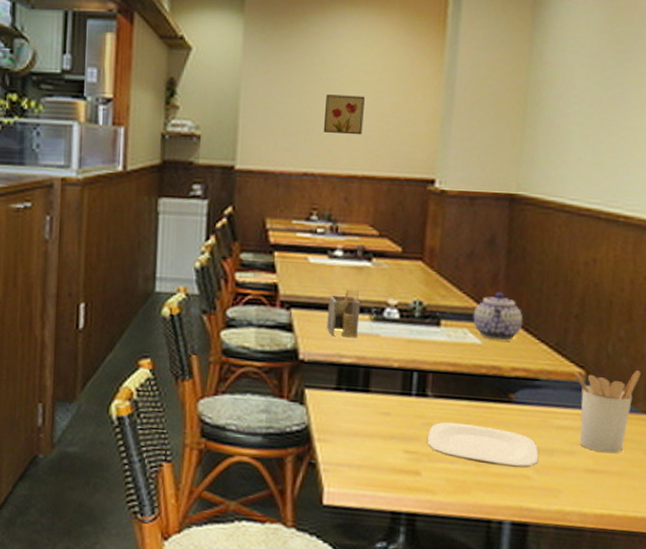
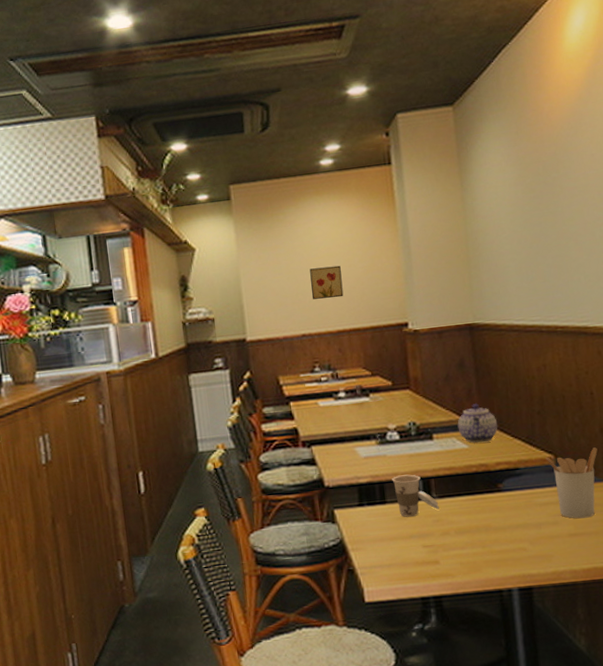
napkin holder: present [327,289,361,337] -> none [340,421,369,463]
cup: none [381,362,433,414] -> present [392,474,440,517]
plate: present [427,422,539,468] -> none [439,514,531,545]

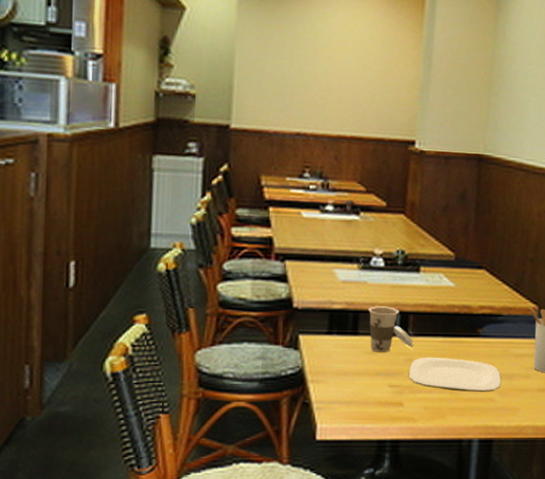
wall art: present [310,265,344,300] -> none [314,60,353,99]
plate: none [439,514,531,545] -> present [409,357,502,392]
teapot: present [457,403,498,444] -> none [447,240,489,283]

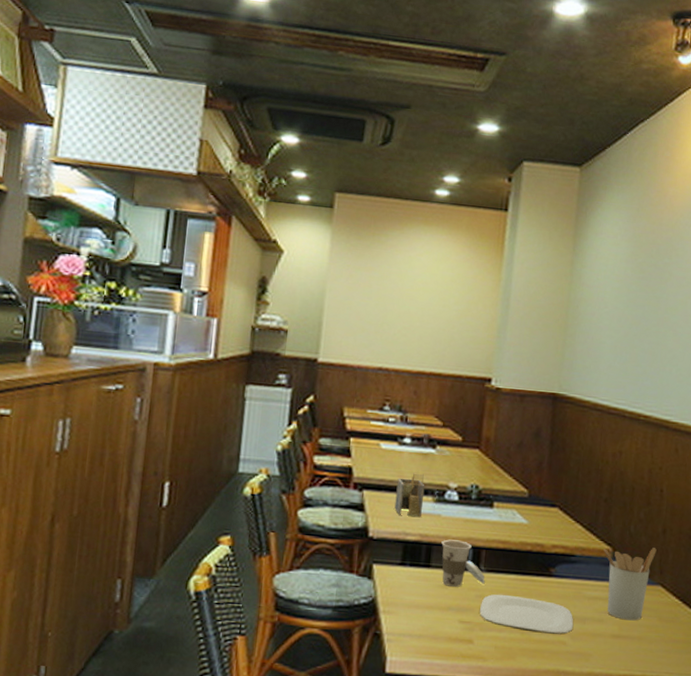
napkin holder: none [319,241,350,285] -> present [394,473,425,517]

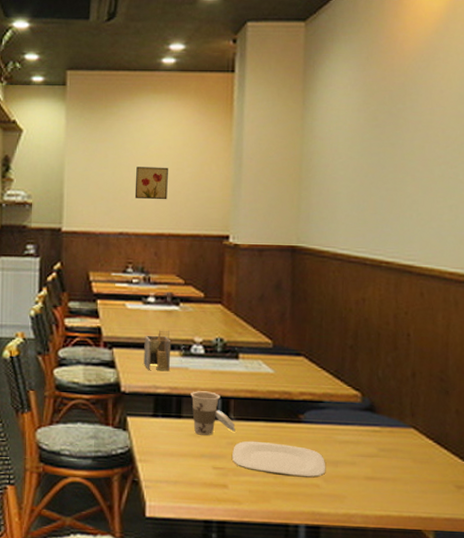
wall art: none [397,300,434,337] -> present [134,167,168,200]
utensil holder: present [603,548,657,621] -> none [352,391,407,463]

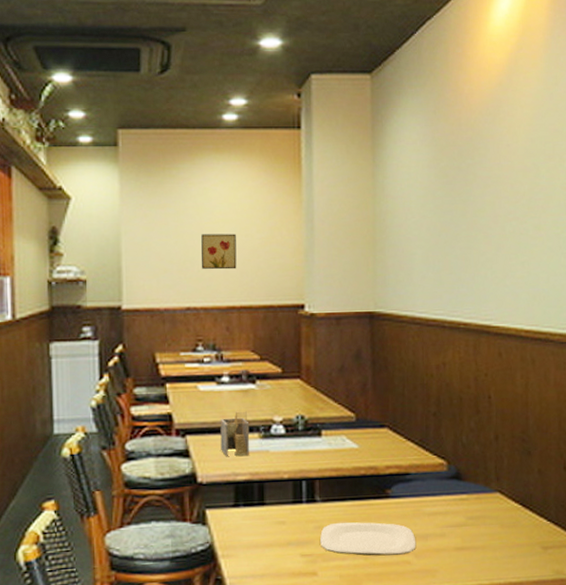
cup: present [190,391,236,435] -> none [273,474,322,522]

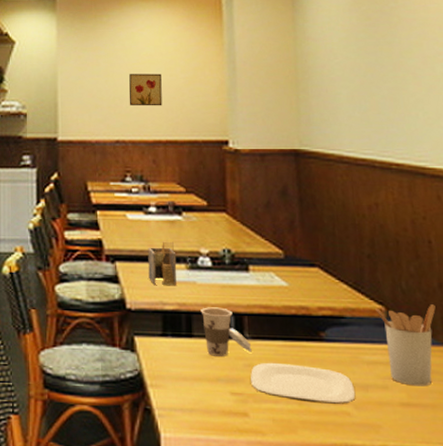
cup: none [273,474,322,522] -> present [200,307,252,357]
utensil holder: none [438,455,491,531] -> present [375,304,436,386]

